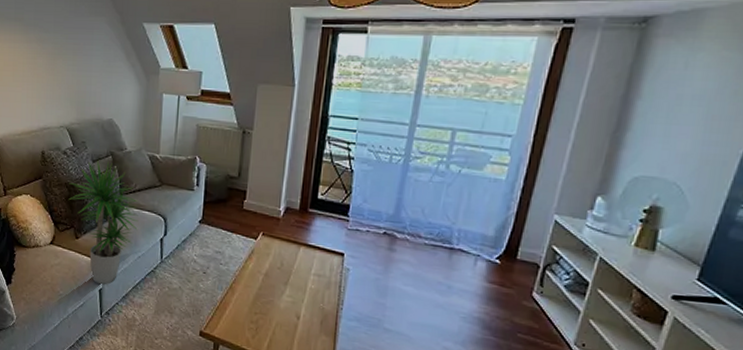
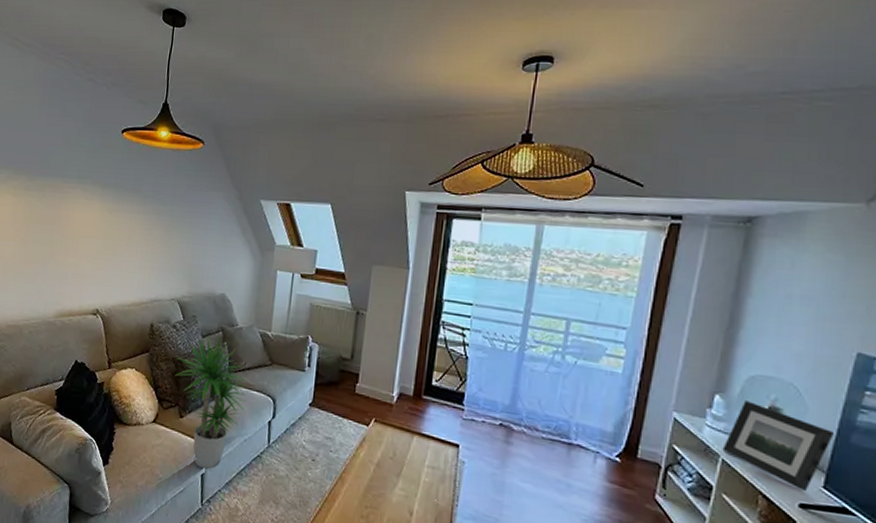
picture frame: none [600,201,713,285] -> present [722,401,834,492]

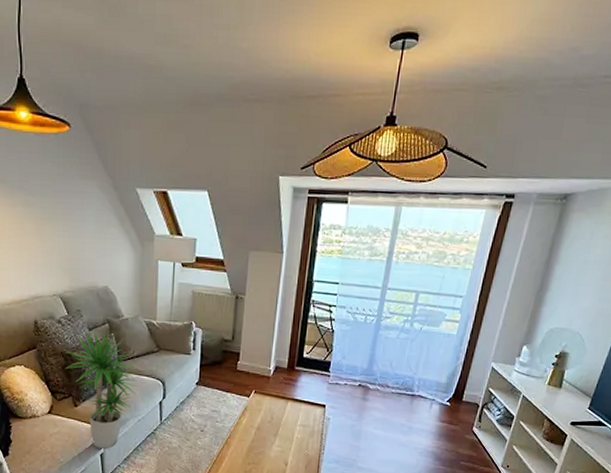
picture frame: present [722,401,834,492] -> none [524,349,601,413]

